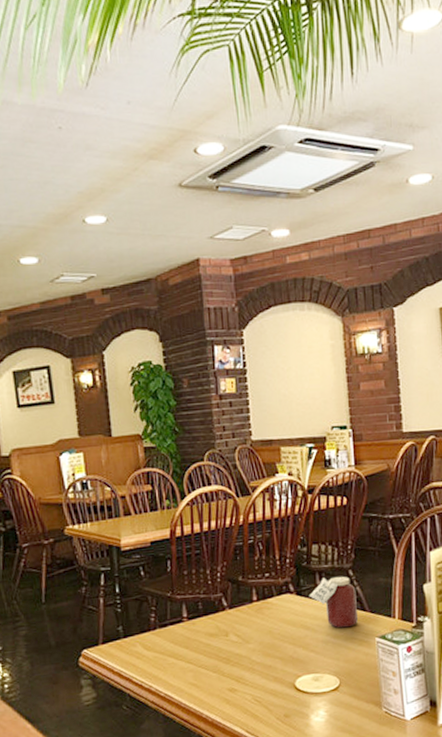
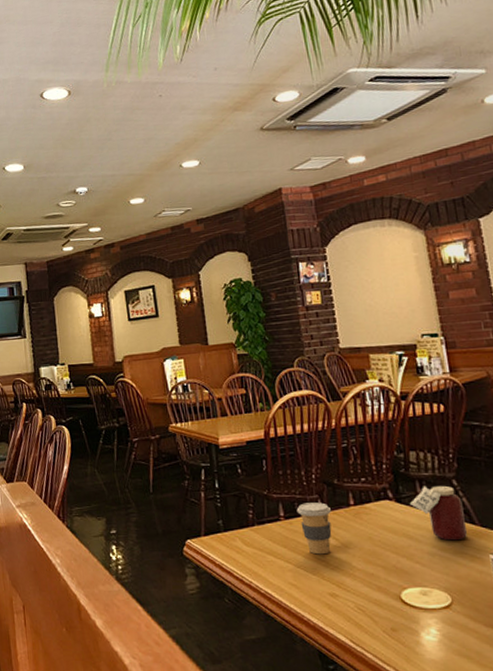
coffee cup: none [200,600,234,653] -> present [296,502,332,555]

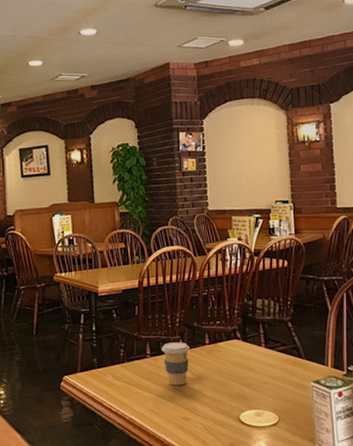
jar: present [409,485,468,541] -> none [253,327,296,372]

